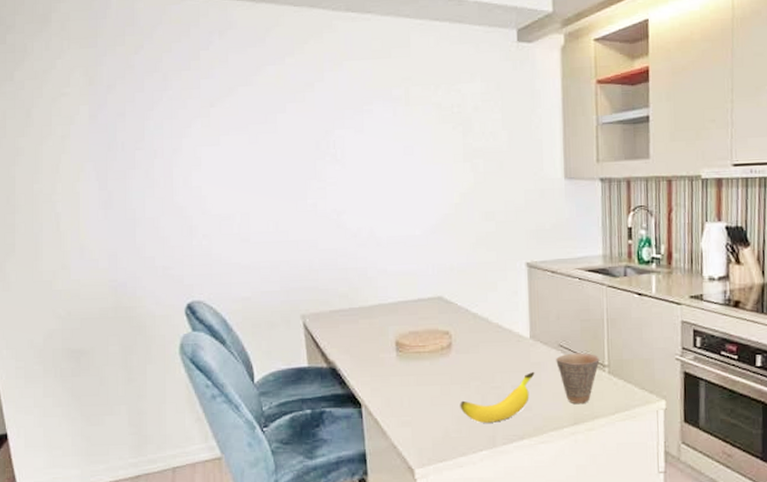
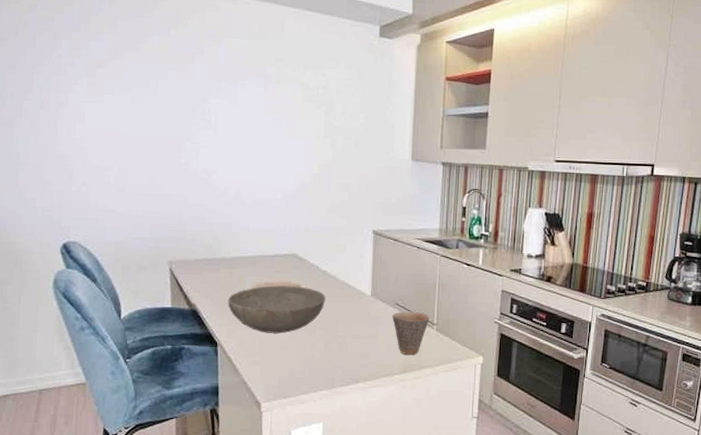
bowl: none [370,333,478,389] -> present [228,285,325,334]
banana: present [460,371,535,423] -> none [305,324,373,367]

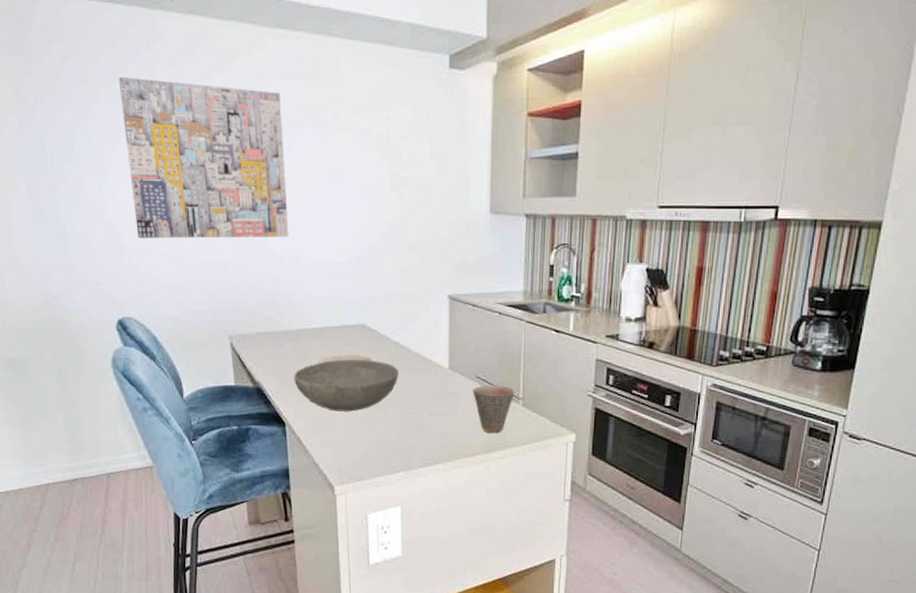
wall art: none [81,26,231,174] -> present [118,76,289,239]

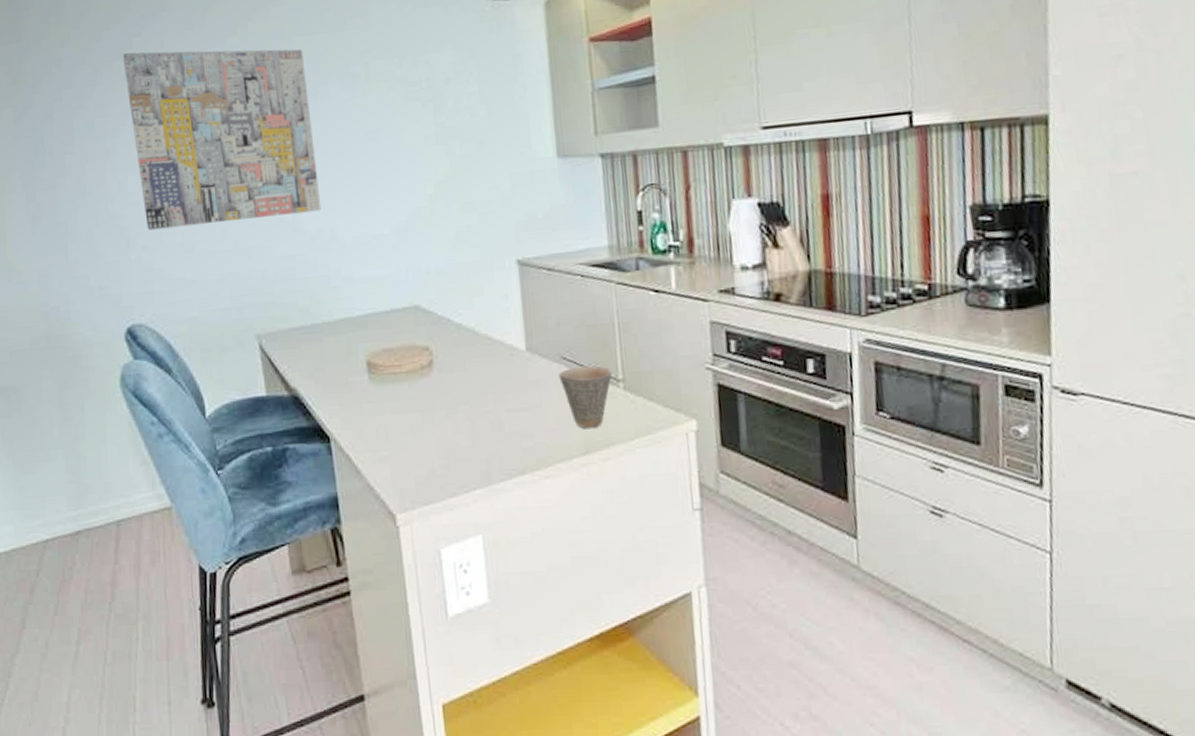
bowl: present [294,359,398,412] -> none [337,348,465,418]

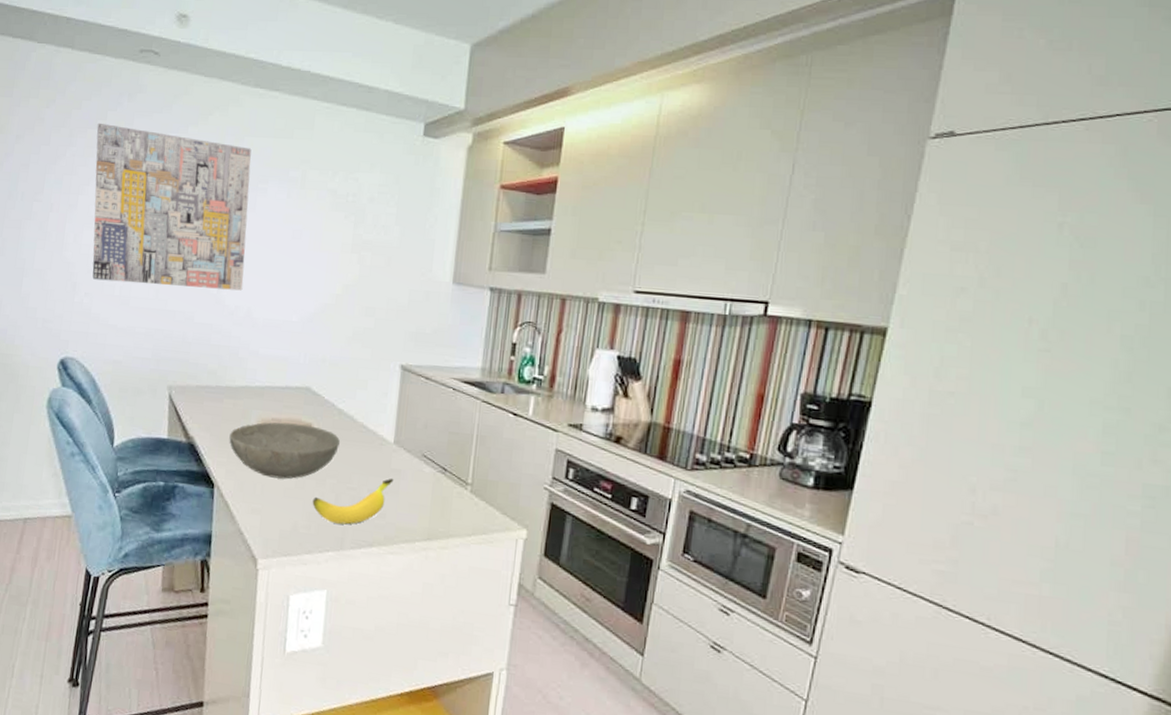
bowl: none [337,348,465,418] -> present [229,422,340,479]
banana: none [446,390,534,456] -> present [312,478,394,525]
cup: present [559,365,612,428] -> none [417,465,464,520]

